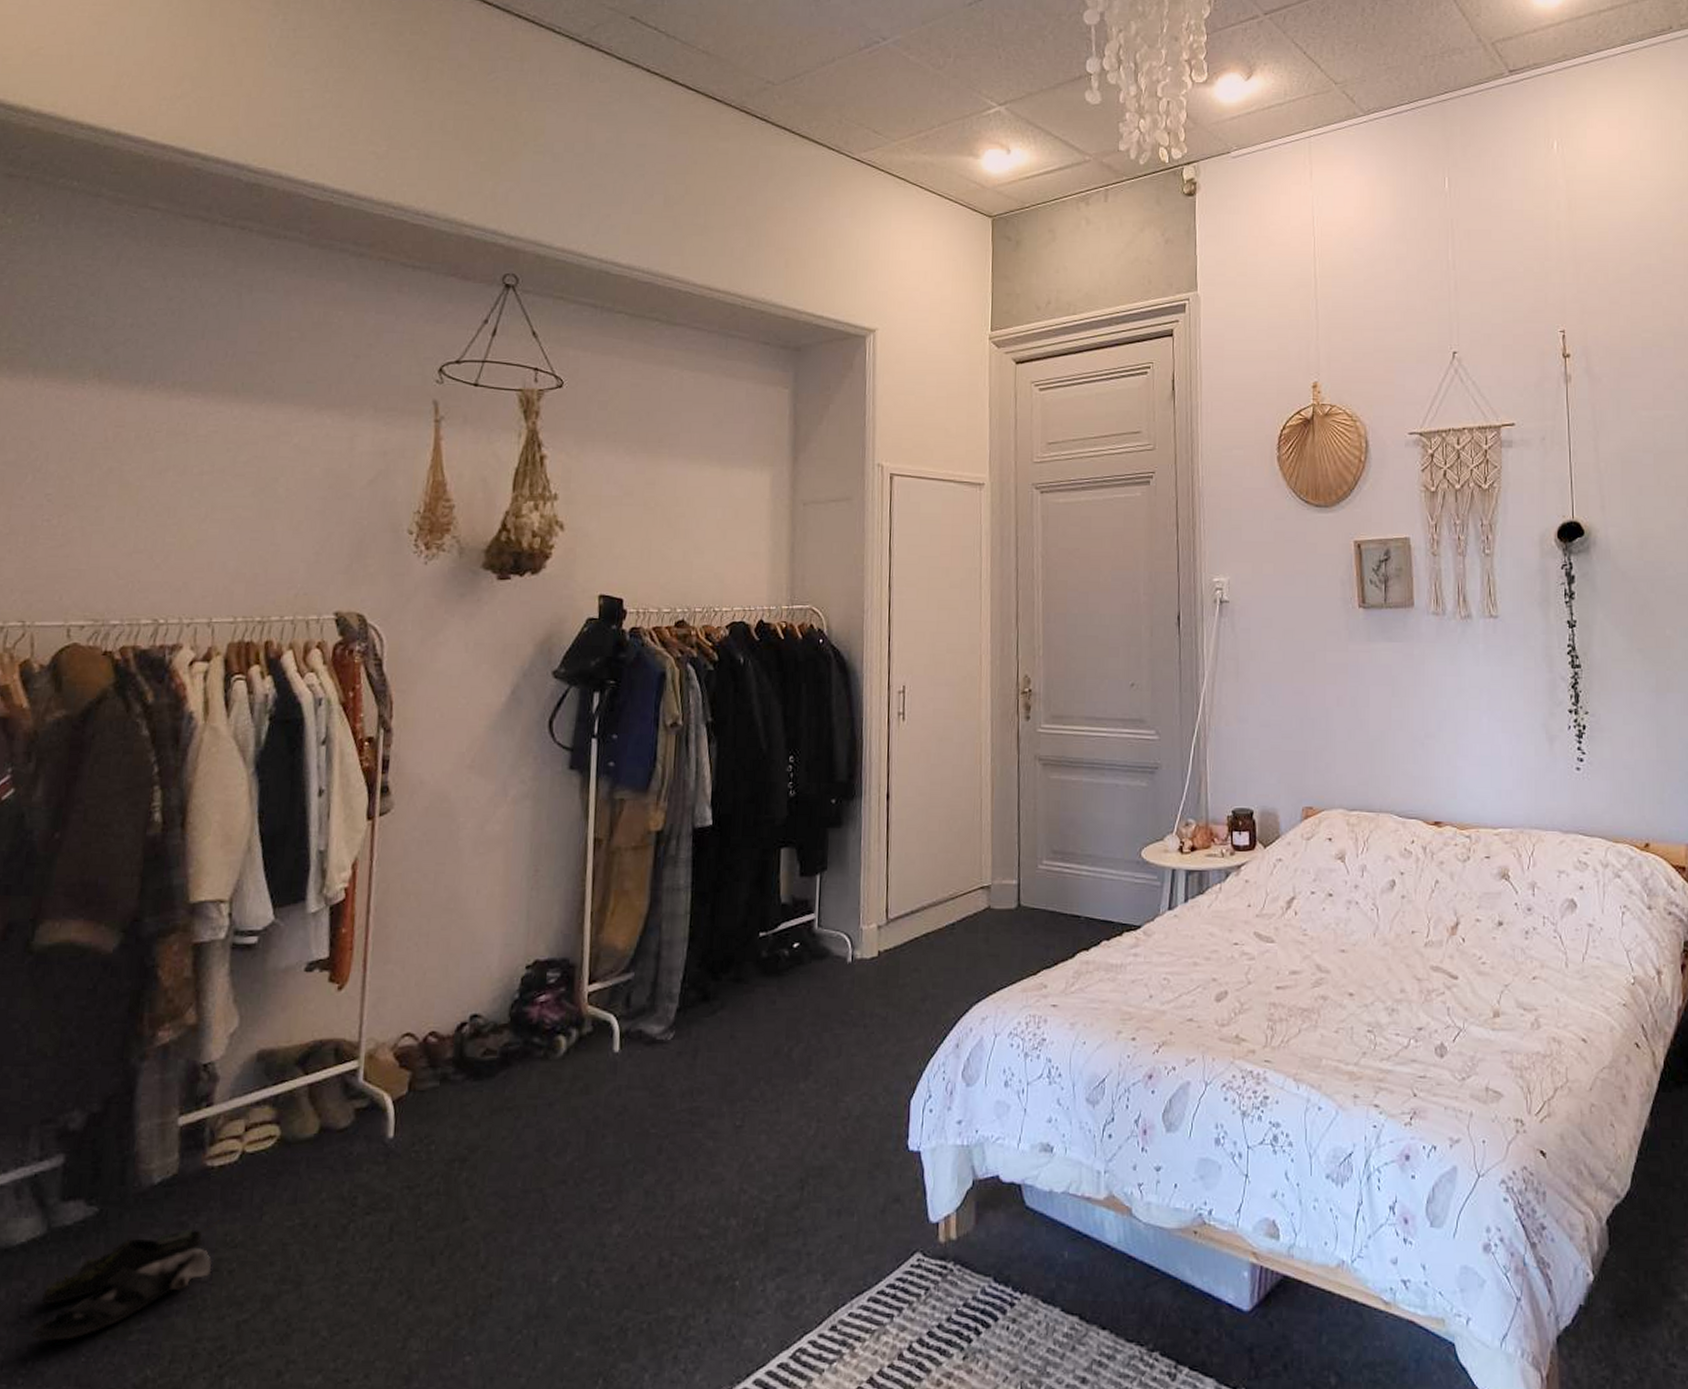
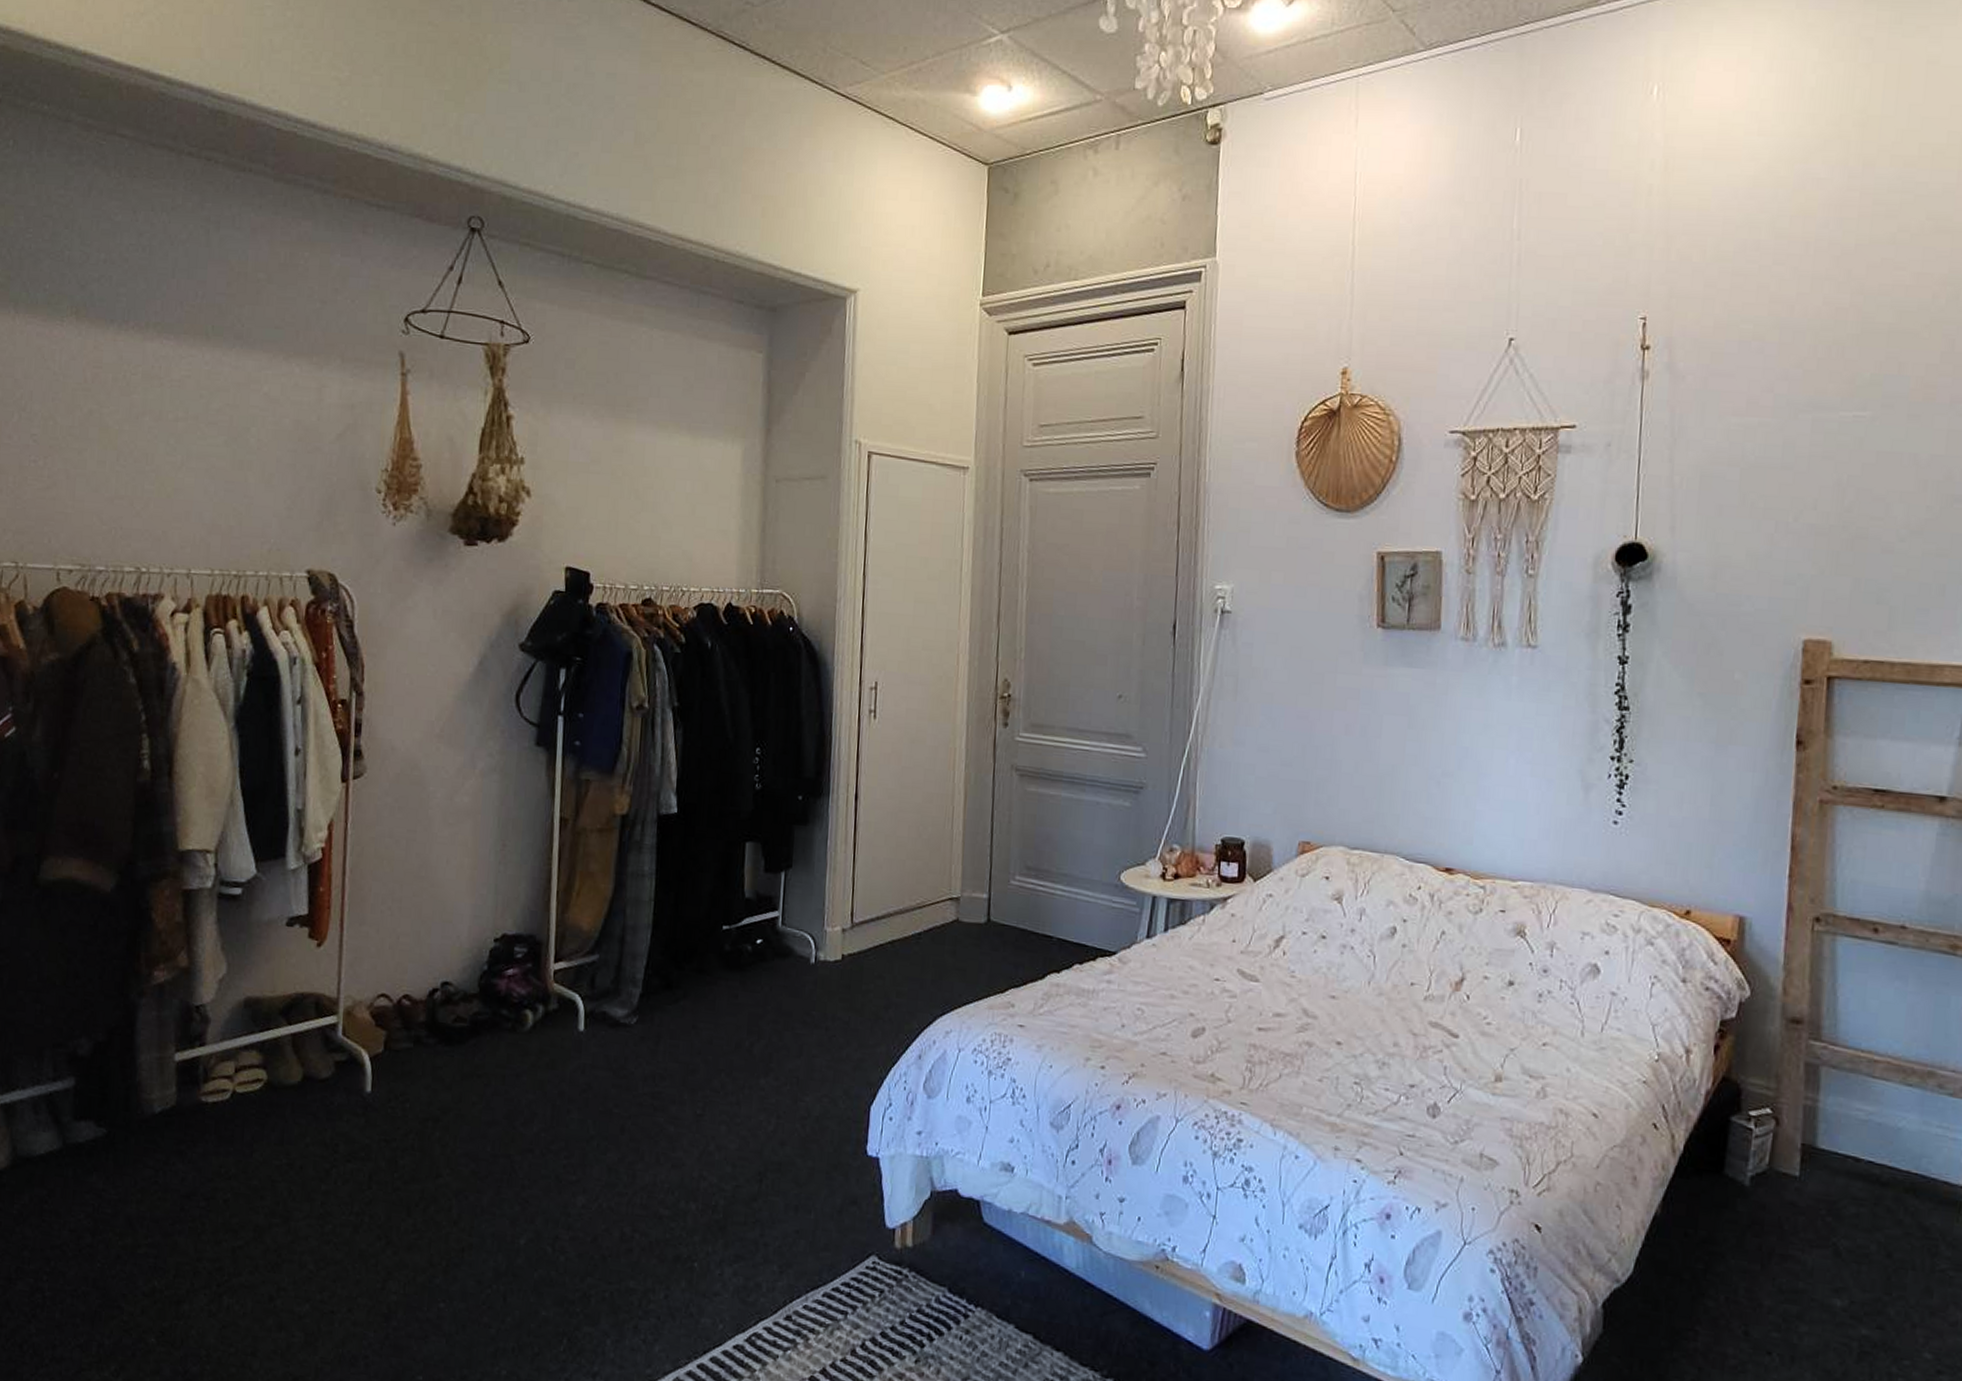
shoe: present [31,1218,221,1342] -> none [53,1151,215,1246]

